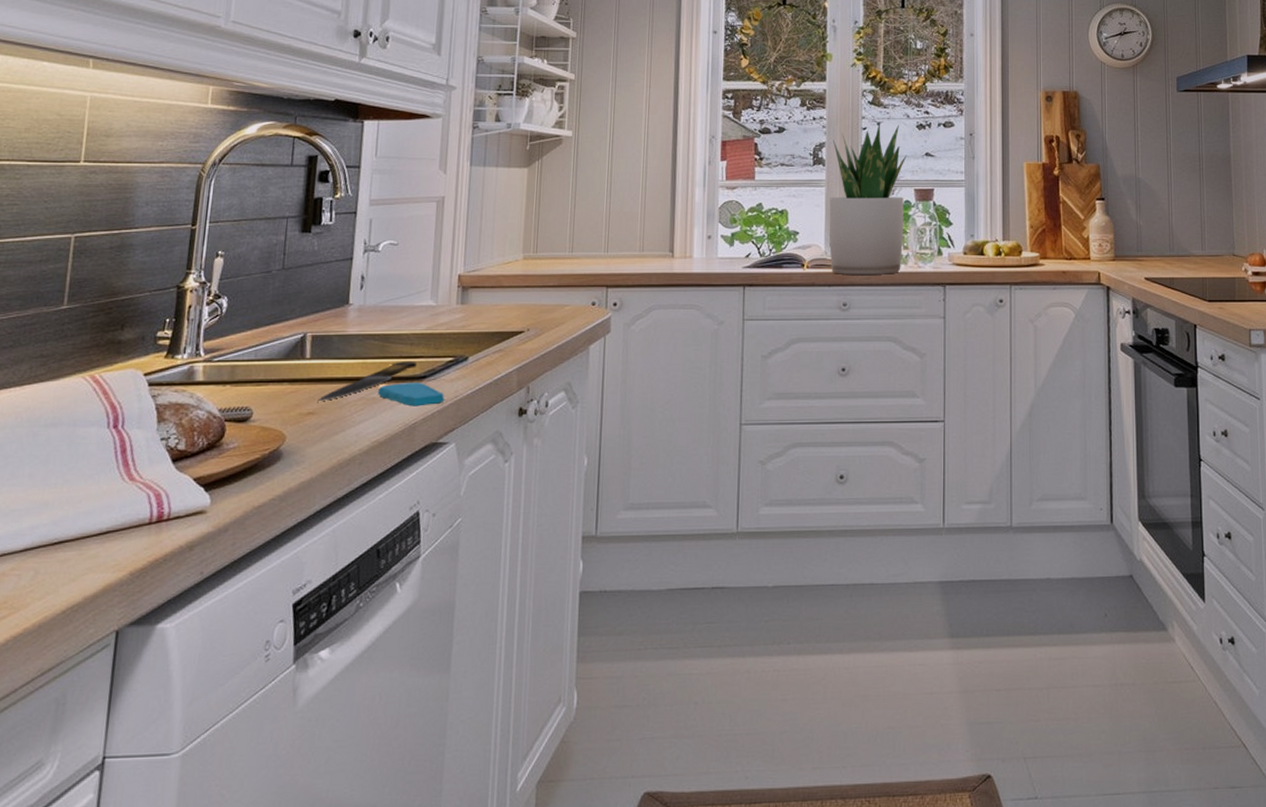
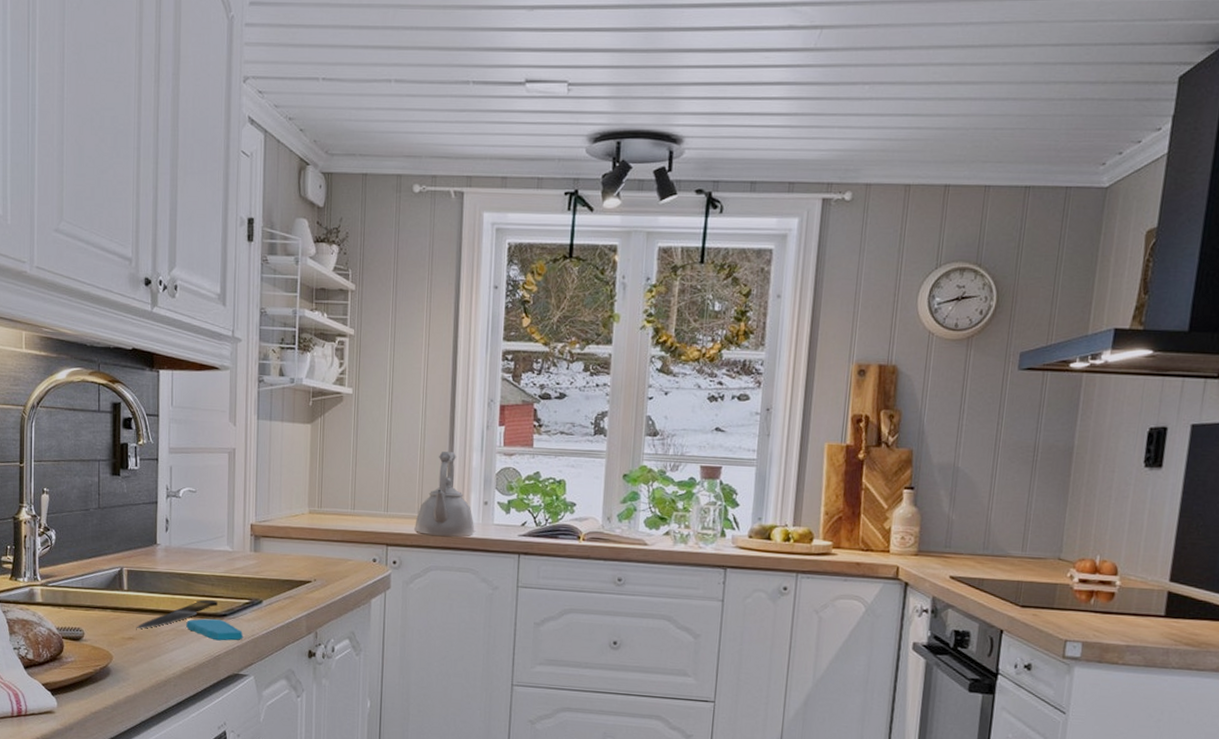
kettle: none [636,187,699,274] -> present [414,451,475,538]
planter: present [828,122,907,275] -> none [606,392,695,553]

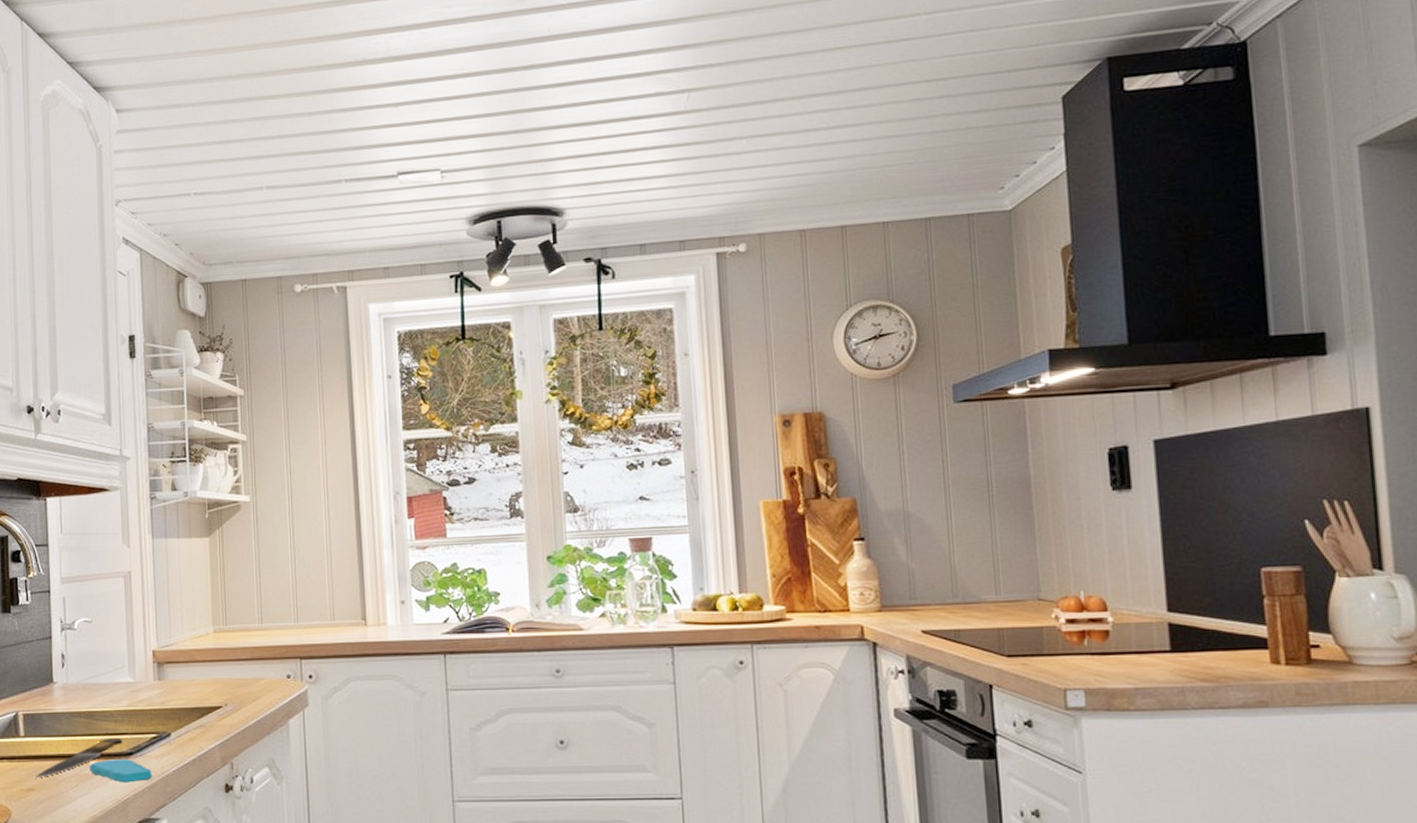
kettle: present [414,451,475,538] -> none [328,550,394,644]

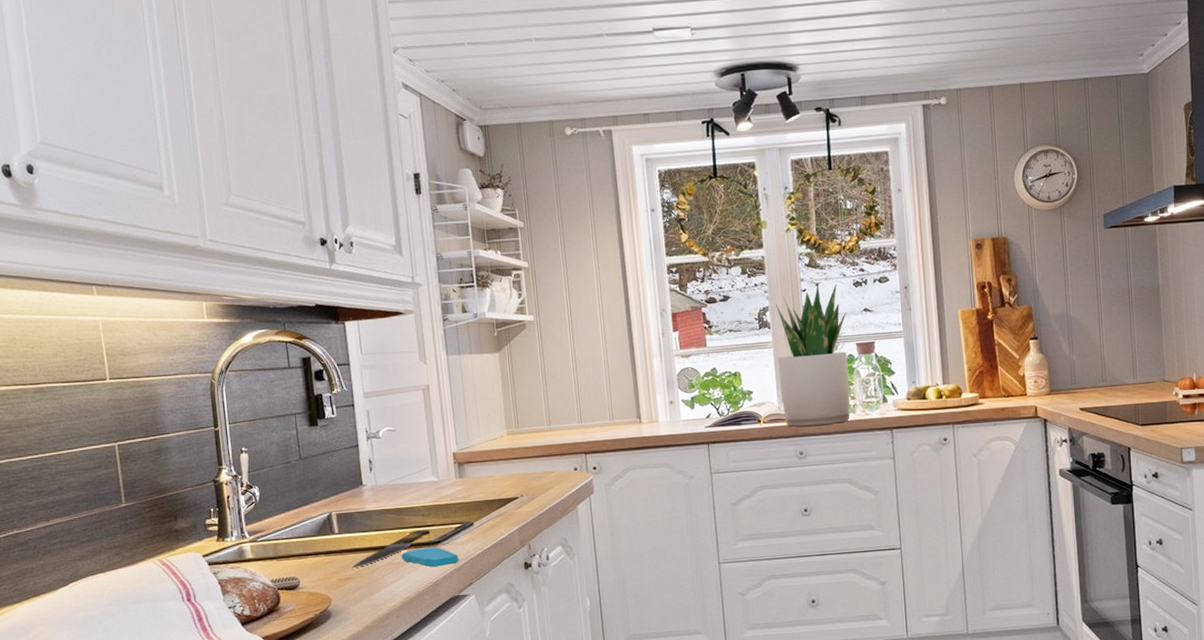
planter: none [530,465,620,638] -> present [775,283,850,427]

